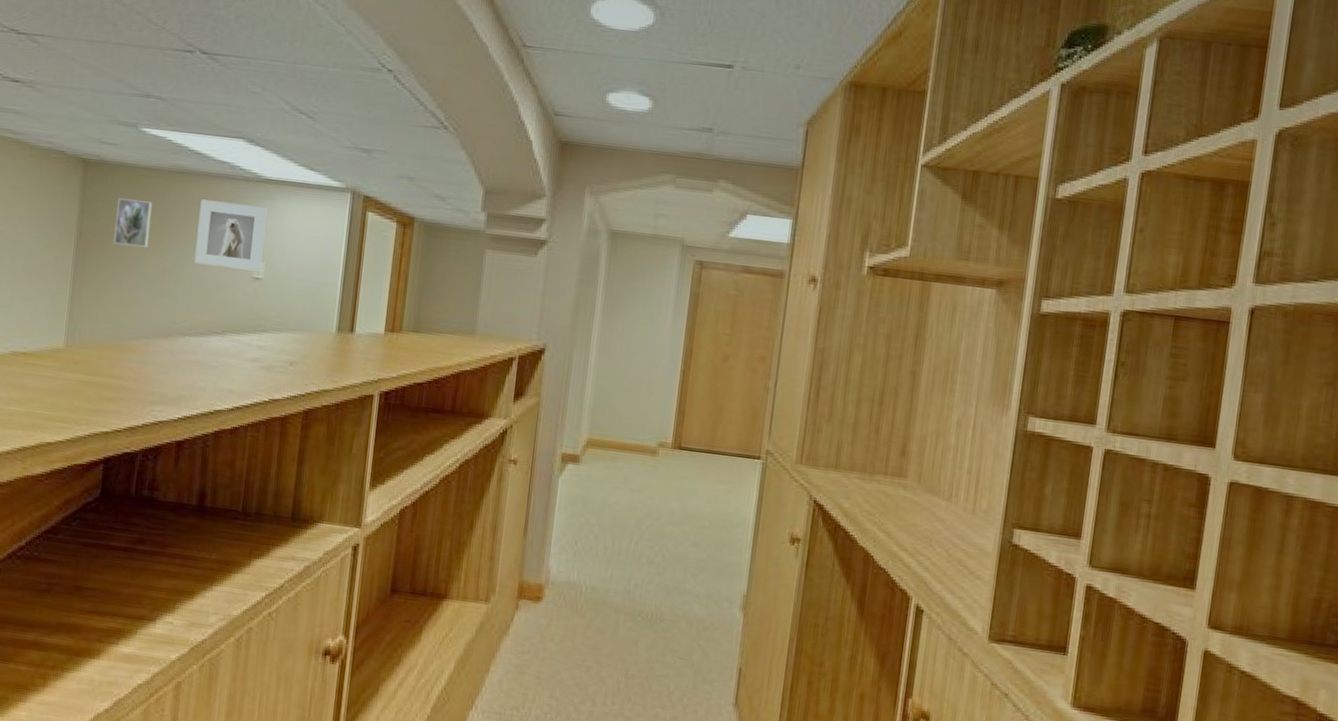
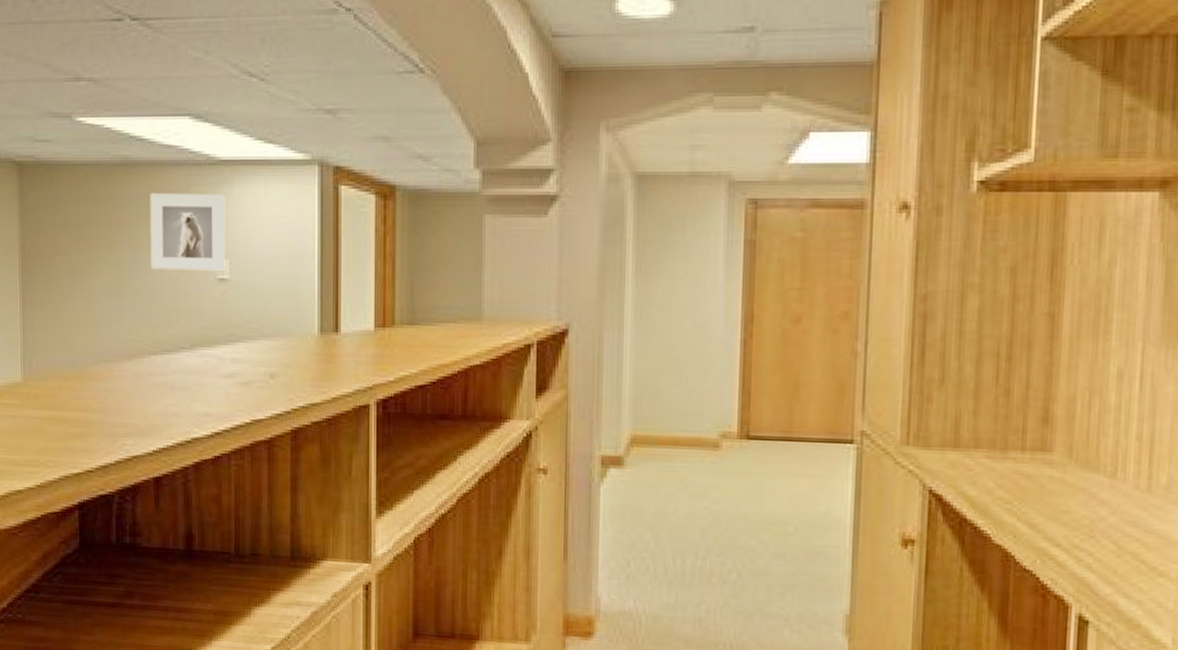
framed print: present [113,198,153,247] -> none [59,202,99,257]

